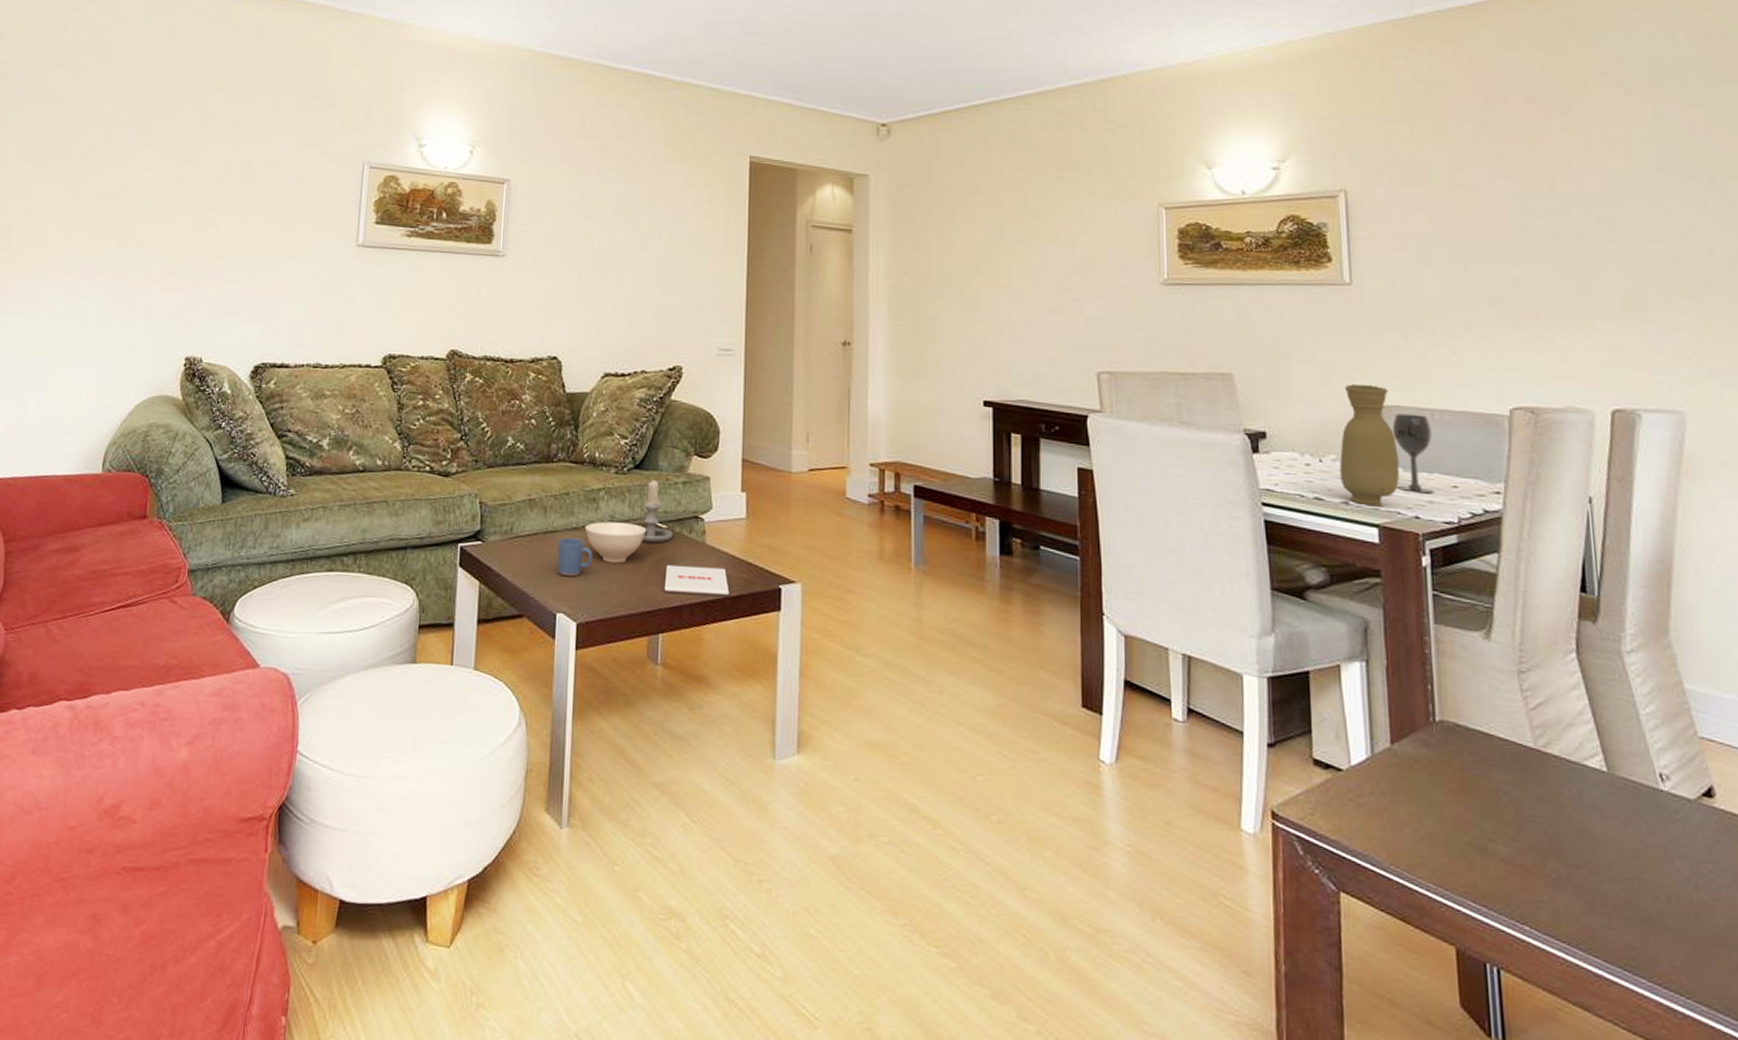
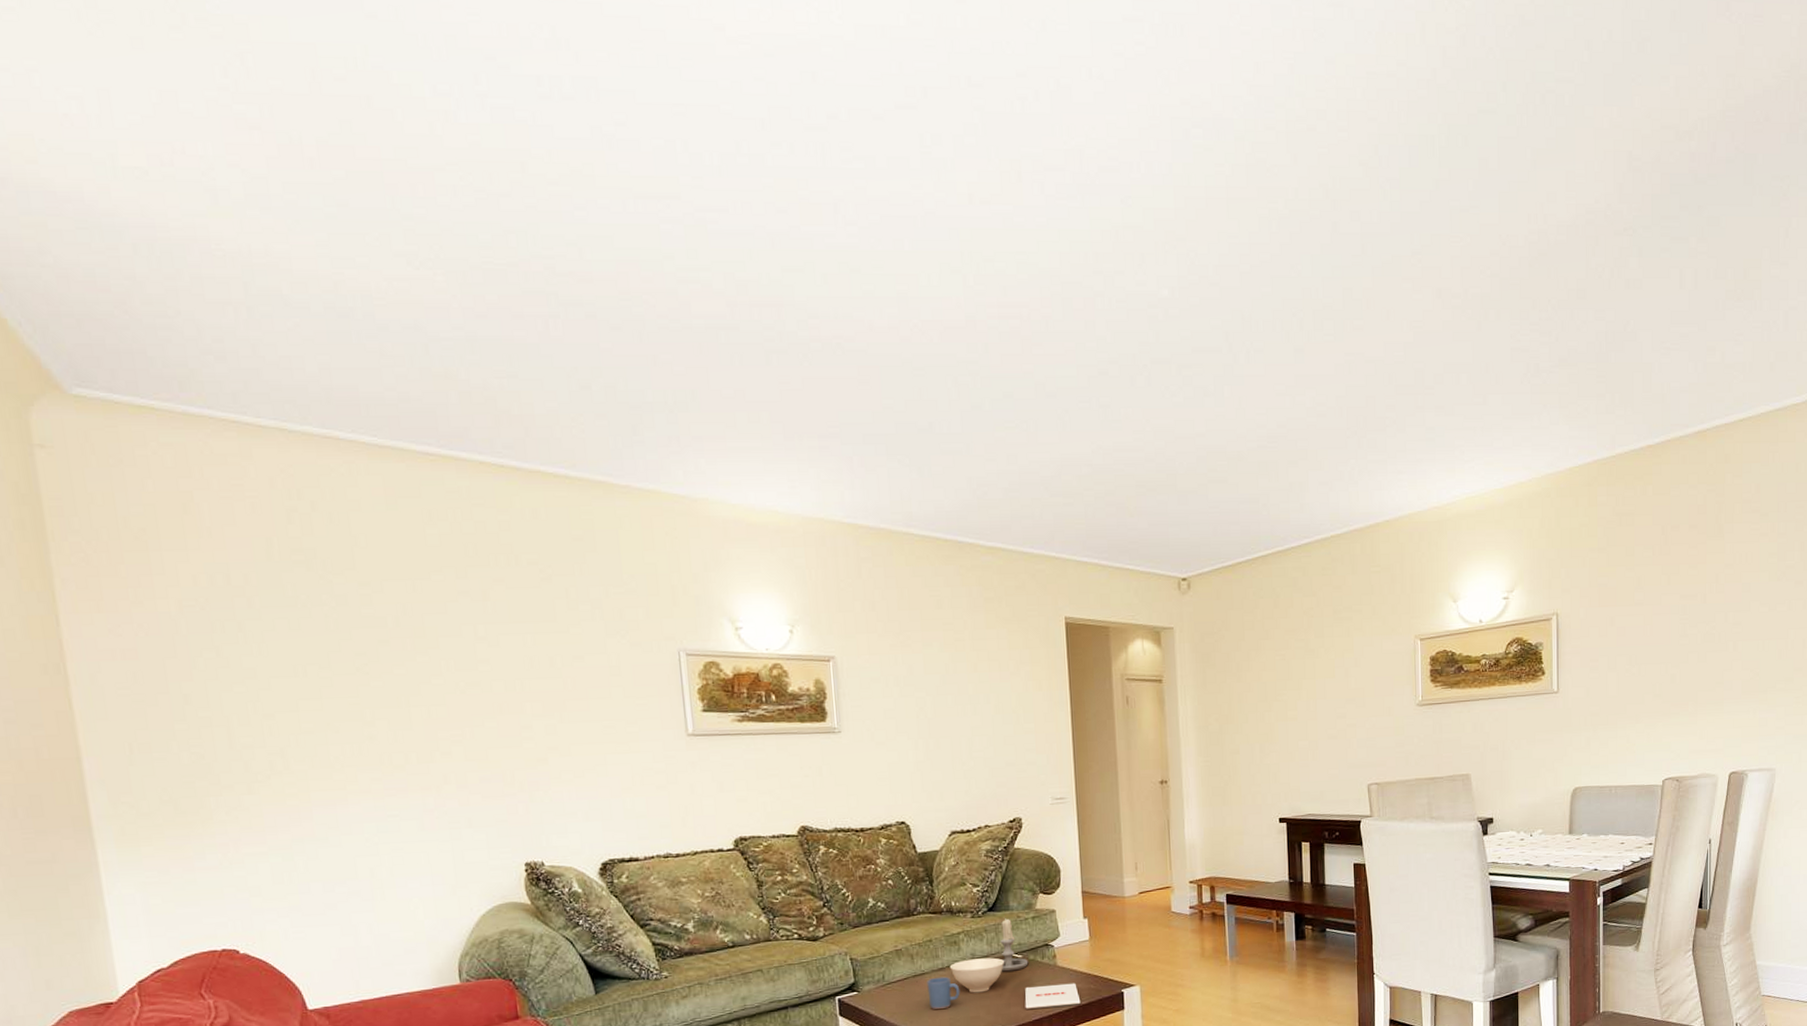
vase: present [1339,383,1400,507] -> none [1544,771,1586,866]
wine glass: present [1392,413,1434,494] -> none [1582,791,1609,851]

